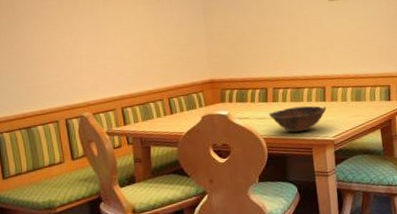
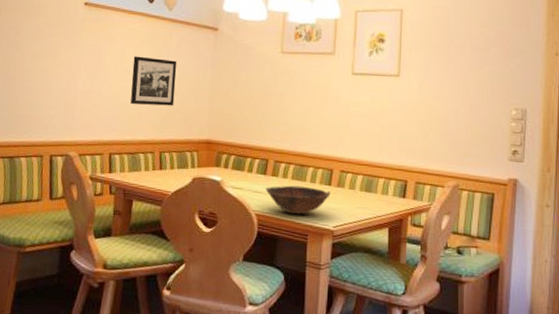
picture frame: none [130,13,175,60] -> present [130,56,177,106]

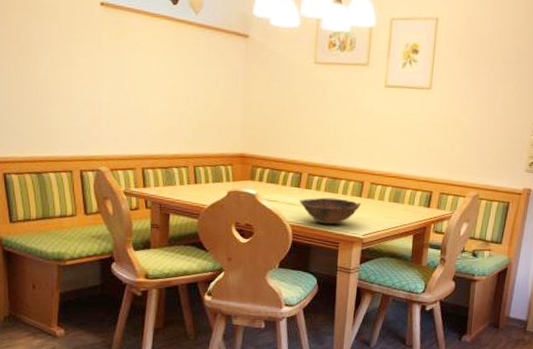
picture frame: present [130,56,177,106] -> none [159,64,207,119]

